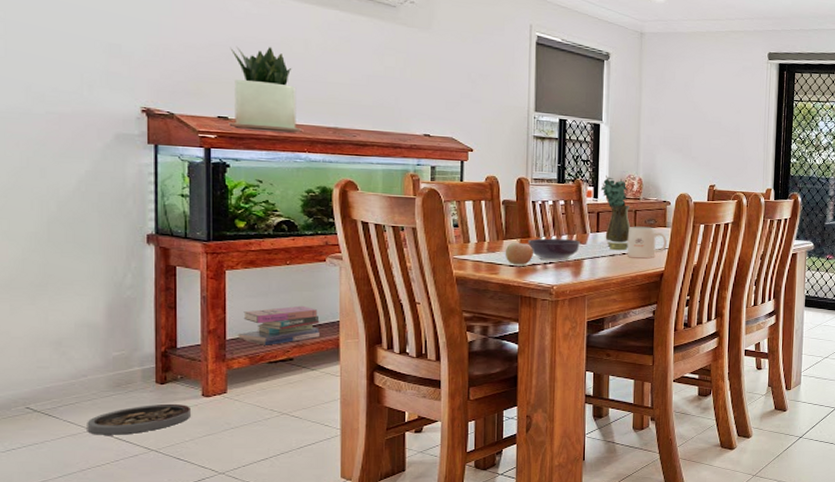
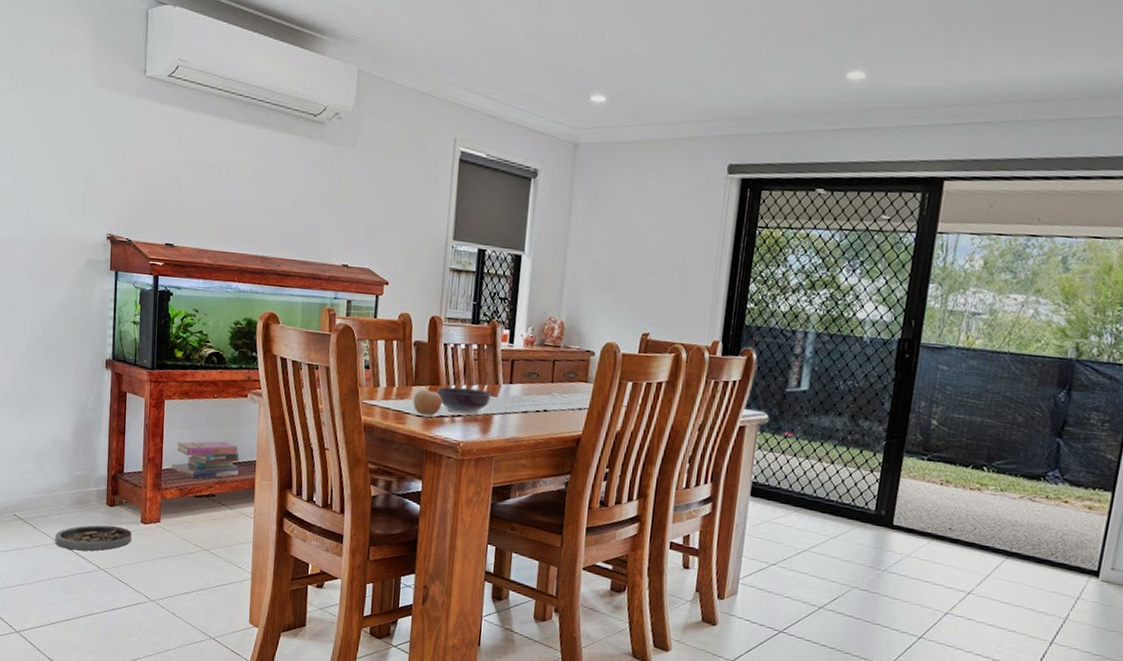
planter: present [228,47,302,134] -> none [174,171,234,262]
vase: present [600,176,631,251] -> none [517,317,549,408]
mug: present [627,226,667,259] -> none [541,379,588,420]

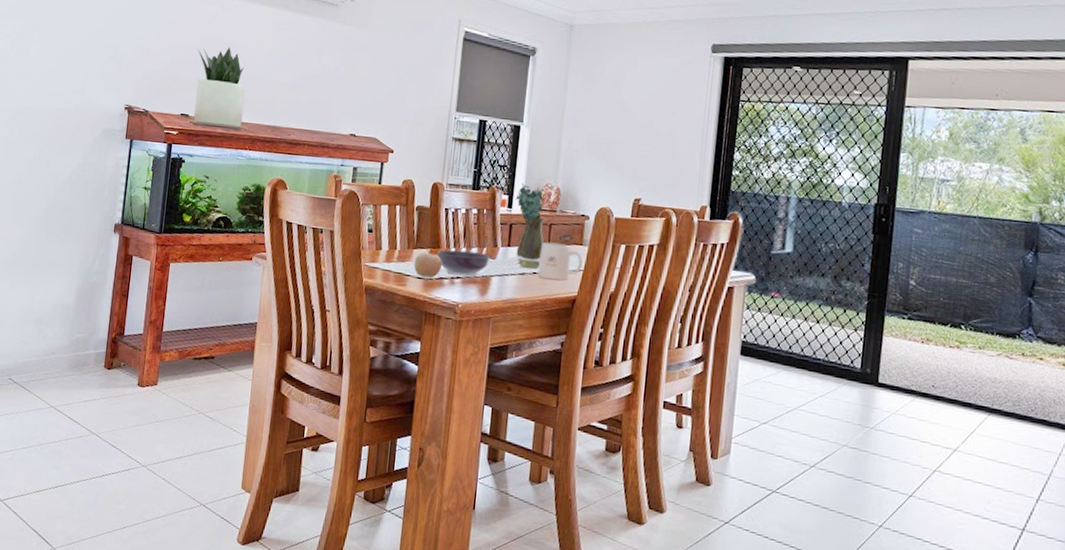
pet bowl: present [55,525,131,551] -> none [48,388,127,415]
books: present [171,441,239,479] -> none [172,303,241,341]
planter: none [174,171,234,262] -> present [188,48,247,132]
vase: none [517,317,549,408] -> present [515,183,546,270]
mug: none [541,379,588,420] -> present [537,242,583,281]

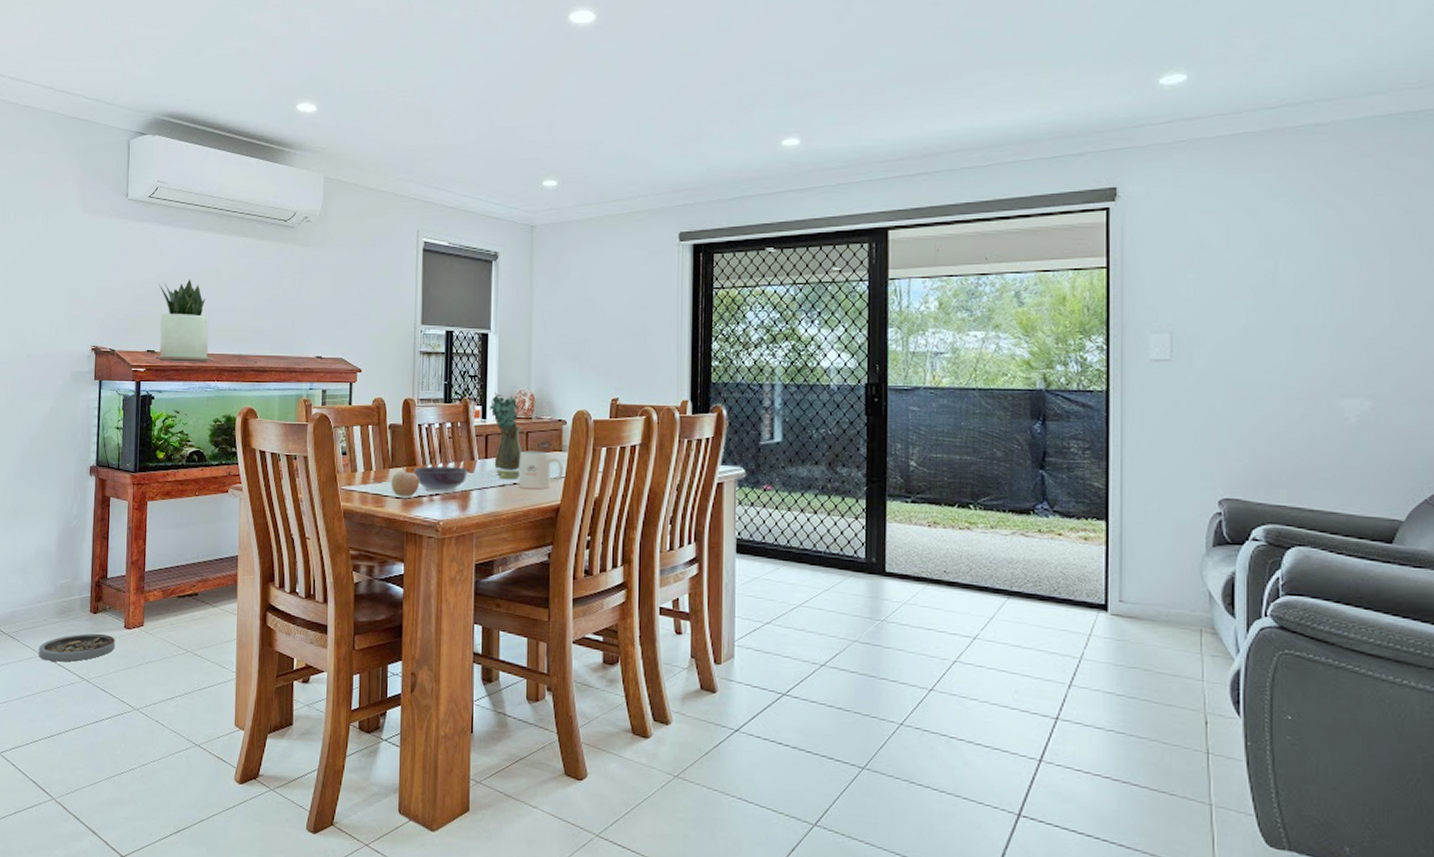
pet bowl: none [48,388,127,415] -> present [38,633,115,662]

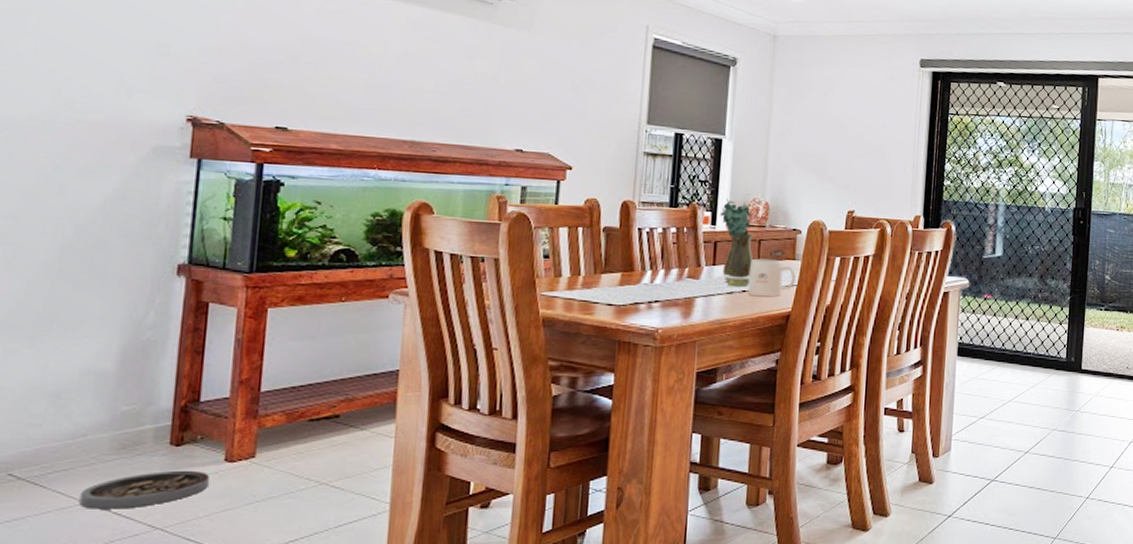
planter: present [155,280,213,363] -> none [287,48,373,148]
fruit: present [391,467,419,498] -> none [602,272,637,305]
bowl: present [413,466,468,492] -> none [629,272,693,299]

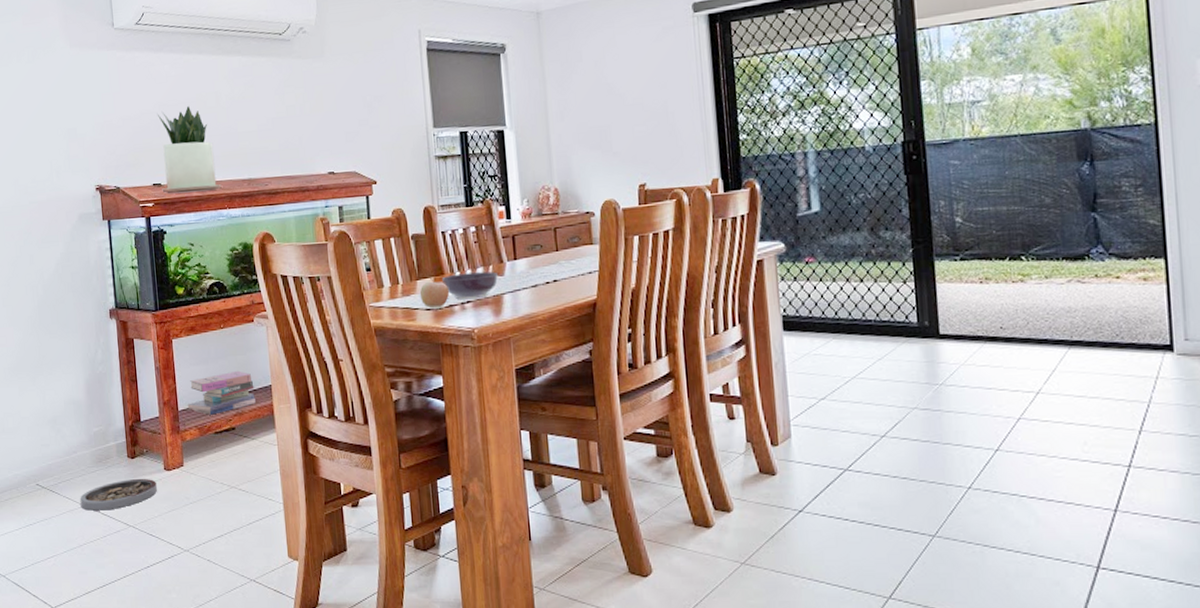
books: none [274,350,375,399] -> present [187,370,256,415]
planter: none [287,48,373,148] -> present [157,106,222,194]
fruit: none [602,272,637,305] -> present [419,277,449,309]
bowl: none [629,272,693,299] -> present [441,271,498,300]
vase: present [719,199,754,288] -> none [513,190,552,280]
mug: present [747,258,796,298] -> none [548,246,596,287]

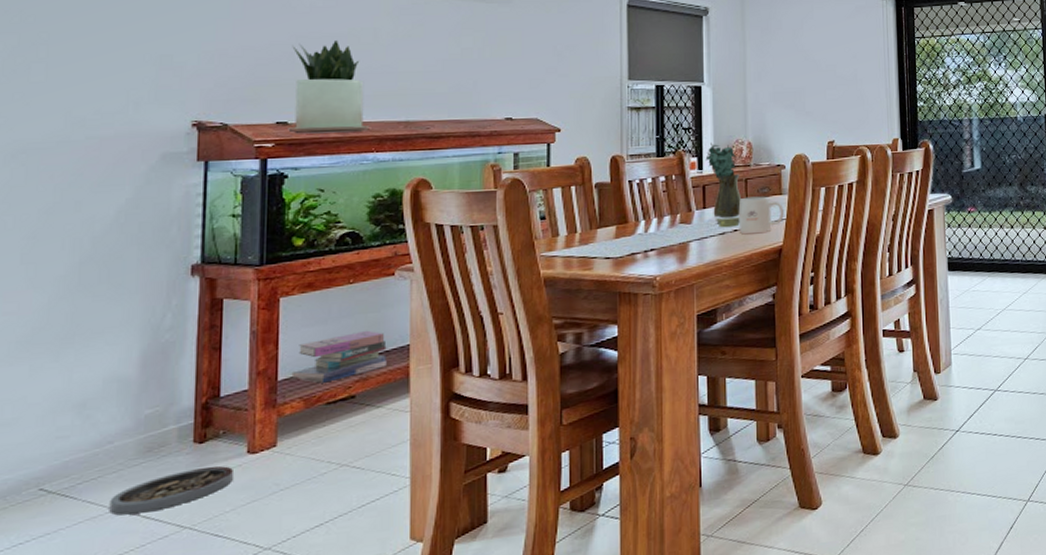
fruit: present [419,277,449,309] -> none [599,225,632,257]
bowl: present [441,271,498,300] -> none [624,220,685,248]
vase: none [513,190,552,280] -> present [705,143,741,228]
mug: none [548,246,596,287] -> present [738,196,784,235]

